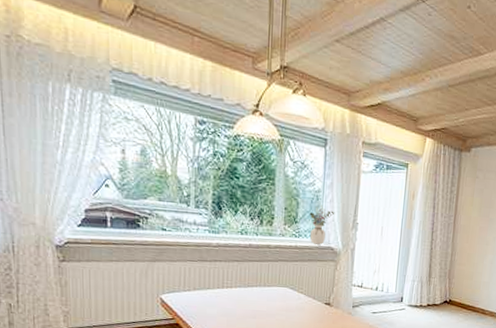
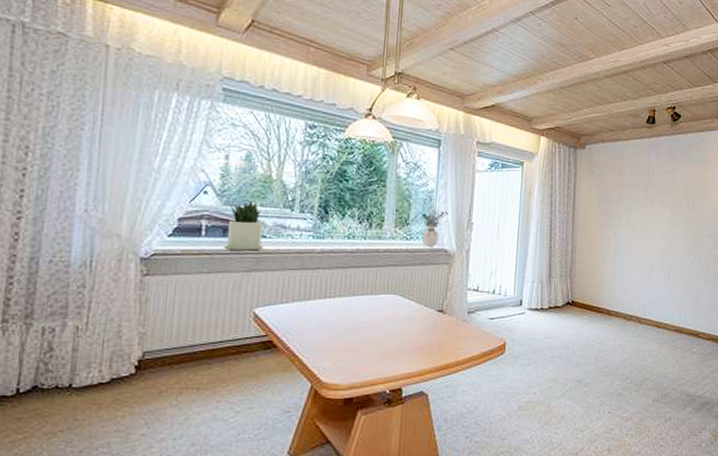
planter: none [127,195,165,243] -> present [223,201,264,251]

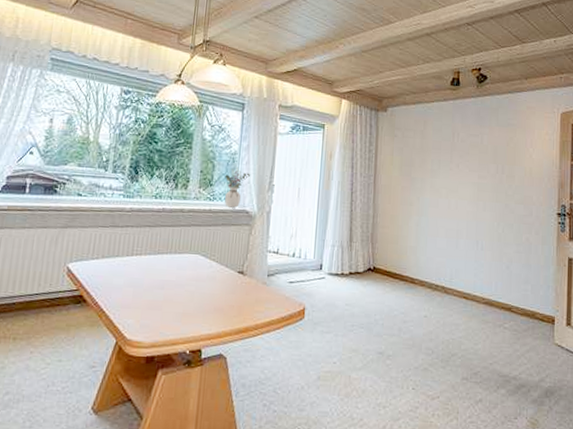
planter: present [223,201,264,251] -> none [43,161,80,208]

